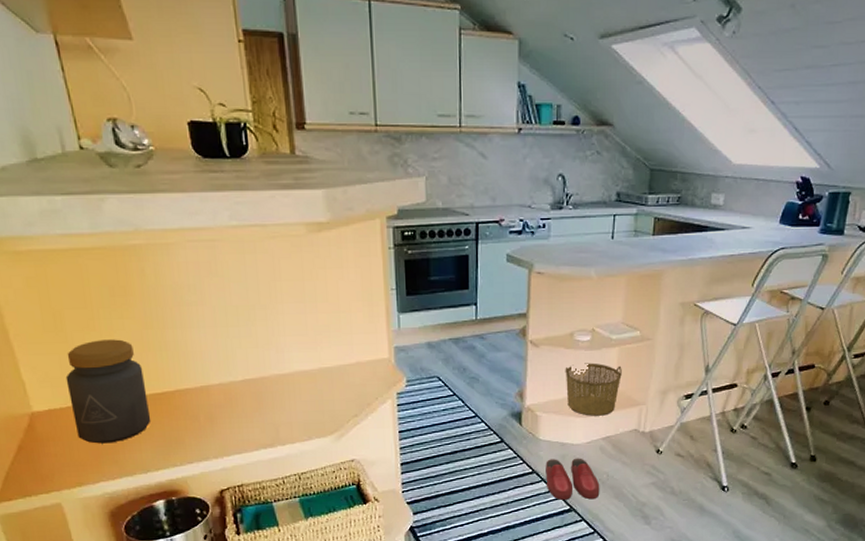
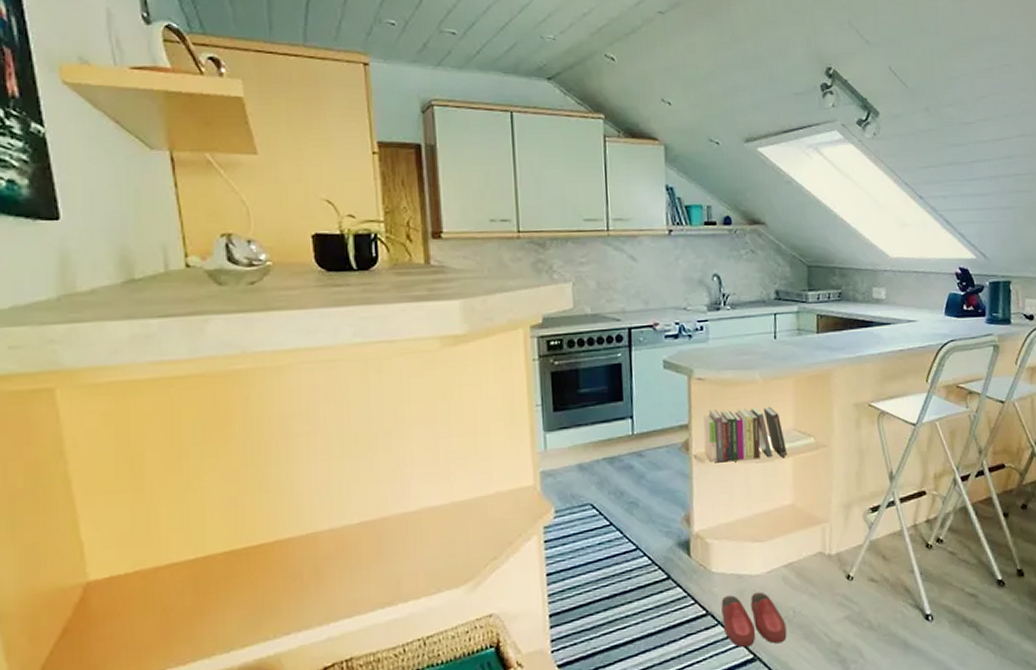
jar: present [65,339,151,444] -> none [137,482,241,618]
books: none [540,301,615,349] -> present [703,407,788,463]
basket: present [565,363,622,416] -> none [735,476,799,540]

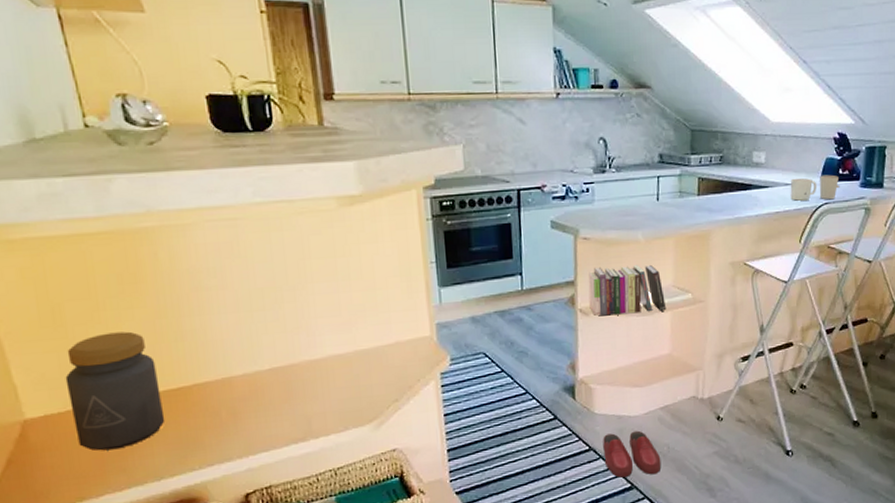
jar: none [137,482,241,618] -> present [65,331,165,452]
mug: none [913,314,941,338] -> present [790,177,816,201]
cup: none [943,310,965,337] -> present [819,174,840,200]

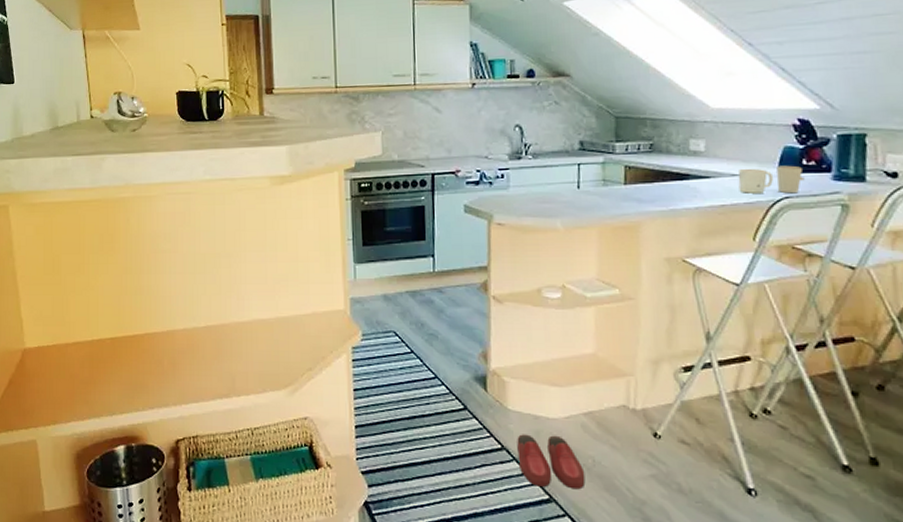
jar: present [65,331,165,452] -> none [55,283,121,383]
books: present [588,265,667,317] -> none [502,253,590,305]

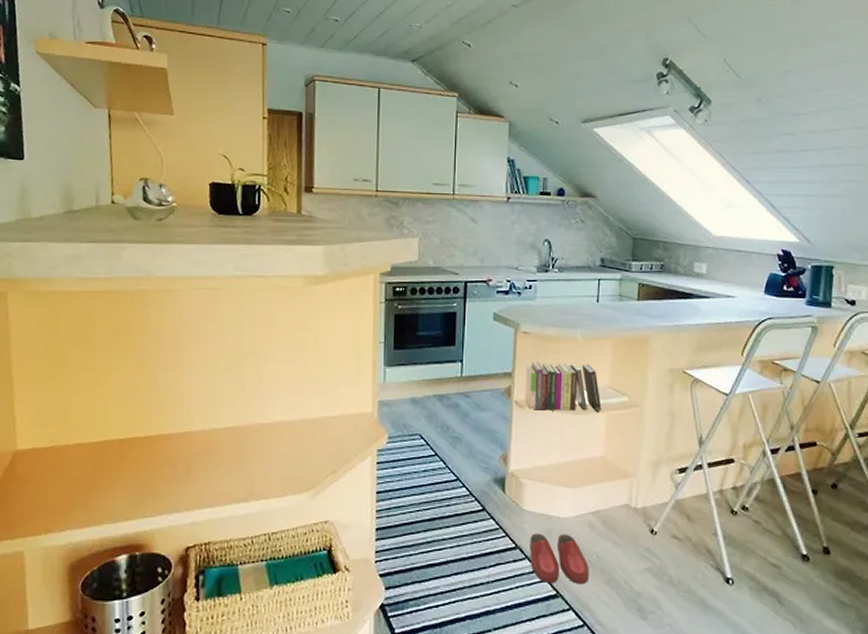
books: none [502,253,590,305] -> present [525,361,602,411]
mug: present [738,168,773,193] -> none [732,291,760,314]
cup: present [776,165,805,194] -> none [762,290,785,315]

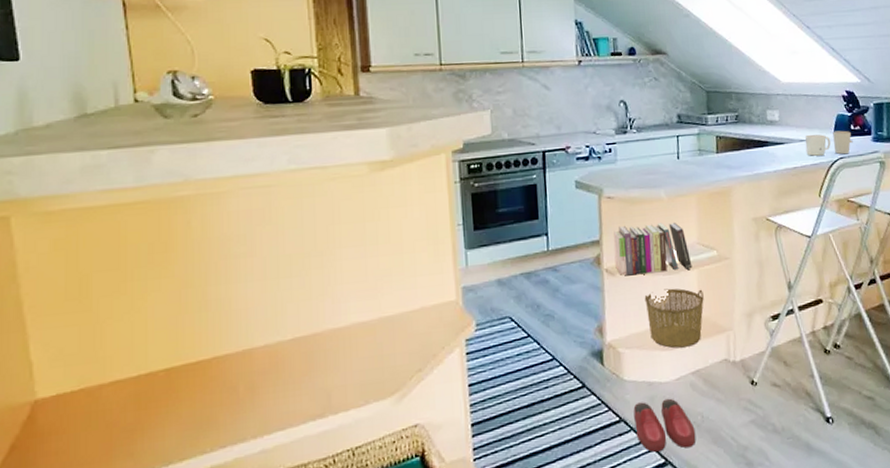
basket: none [551,428,610,487] -> present [644,288,704,348]
mug: none [732,291,760,314] -> present [805,134,831,156]
cup: none [762,290,785,315] -> present [832,130,853,155]

